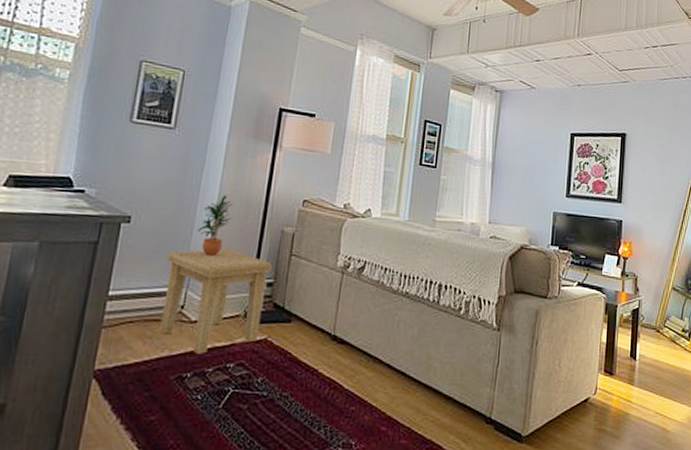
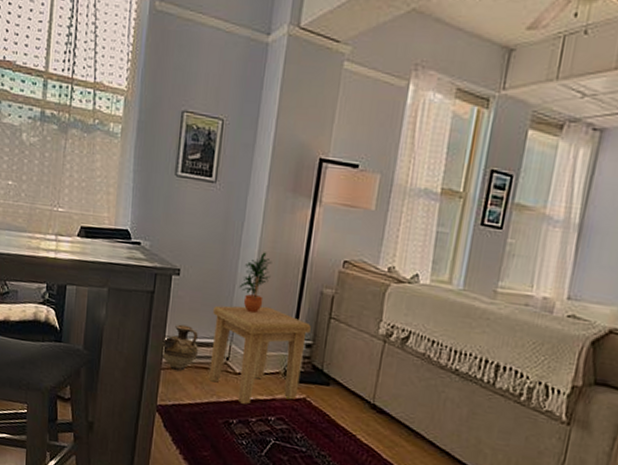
ceramic jug: none [103,275,149,328] -> present [161,324,198,371]

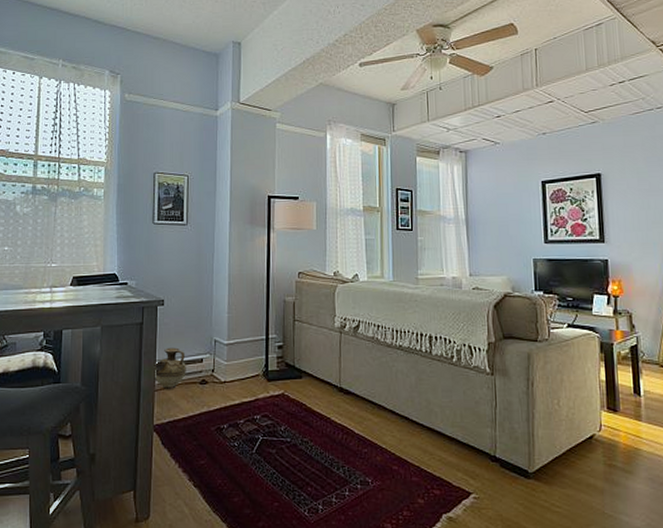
side table: present [208,305,311,405] -> none [196,319,280,409]
potted plant: present [238,252,272,313] -> none [215,275,241,326]

